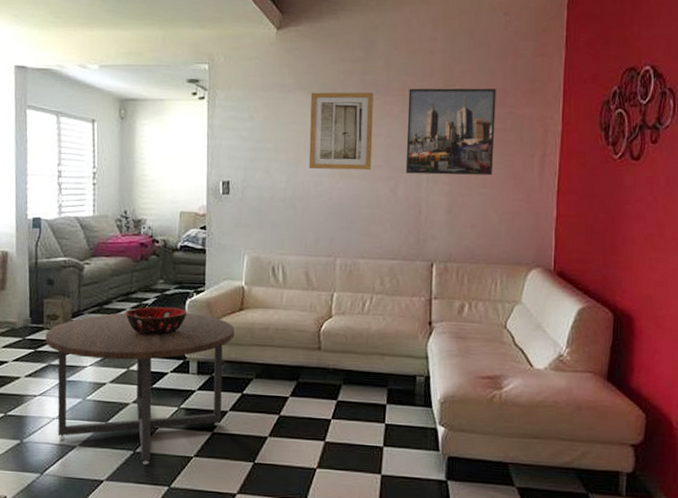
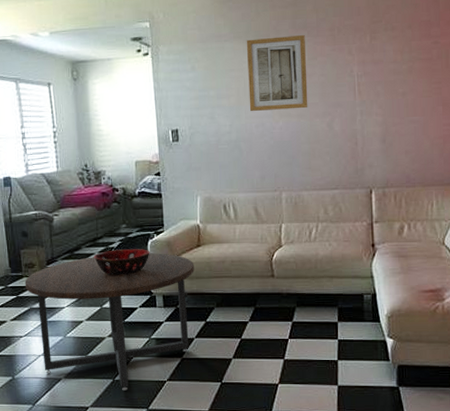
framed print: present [405,88,496,176] -> none [338,21,423,108]

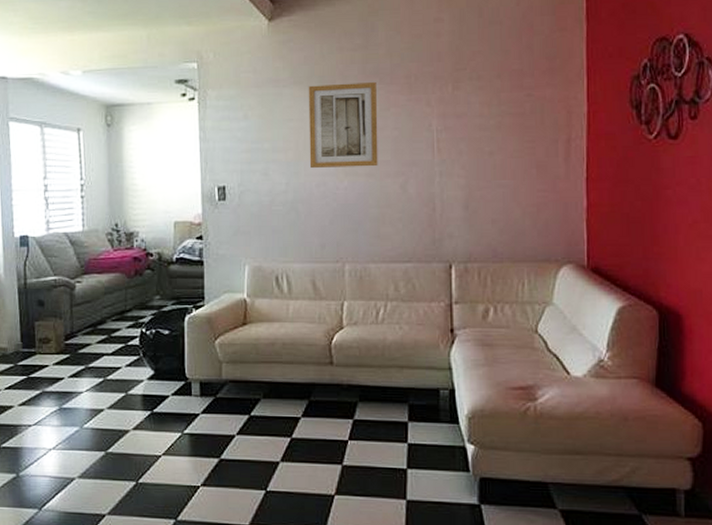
coffee table: present [25,253,194,391] -> none [37,331,238,496]
decorative bowl: present [93,249,150,275] -> none [119,325,187,356]

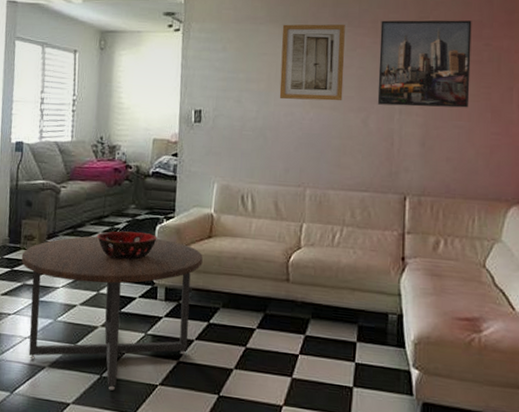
coffee table: none [37,331,238,496] -> present [21,235,203,391]
decorative bowl: none [119,325,187,356] -> present [96,231,157,260]
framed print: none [415,70,513,168] -> present [377,20,472,108]

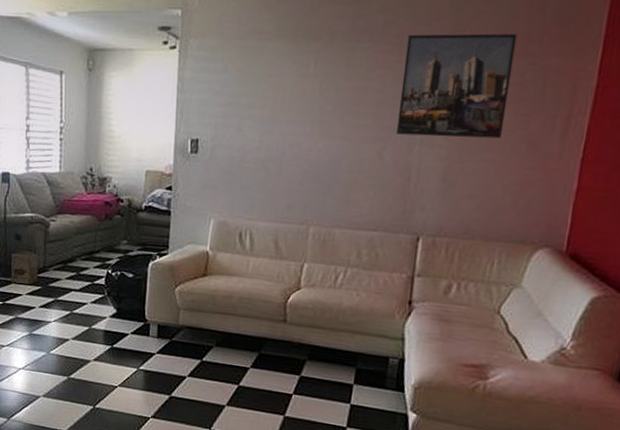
coffee table: present [21,235,203,391] -> none [12,271,197,421]
decorative bowl: present [96,231,157,260] -> none [87,267,150,297]
wall art: present [279,24,345,101] -> none [285,39,366,130]

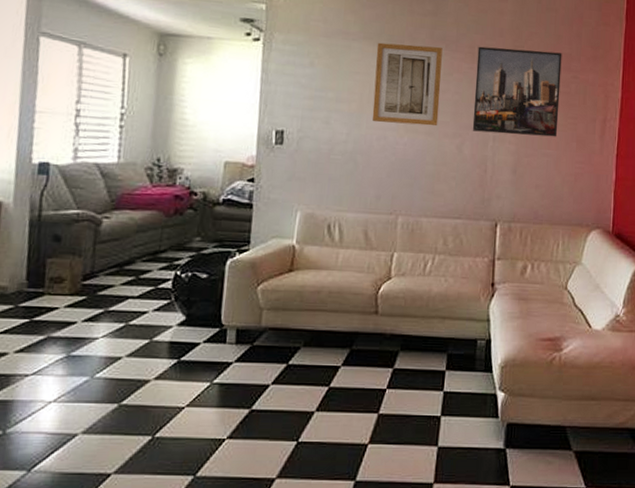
wall art: none [285,39,366,130] -> present [372,42,443,126]

